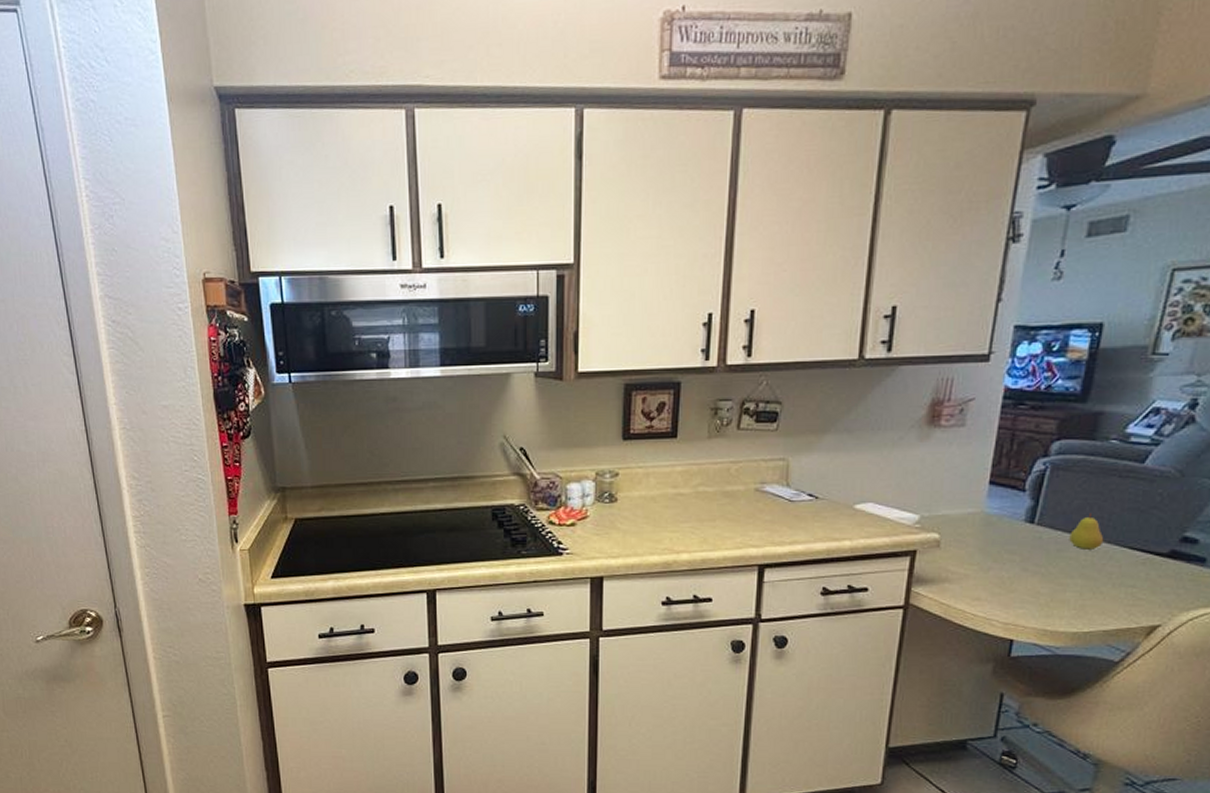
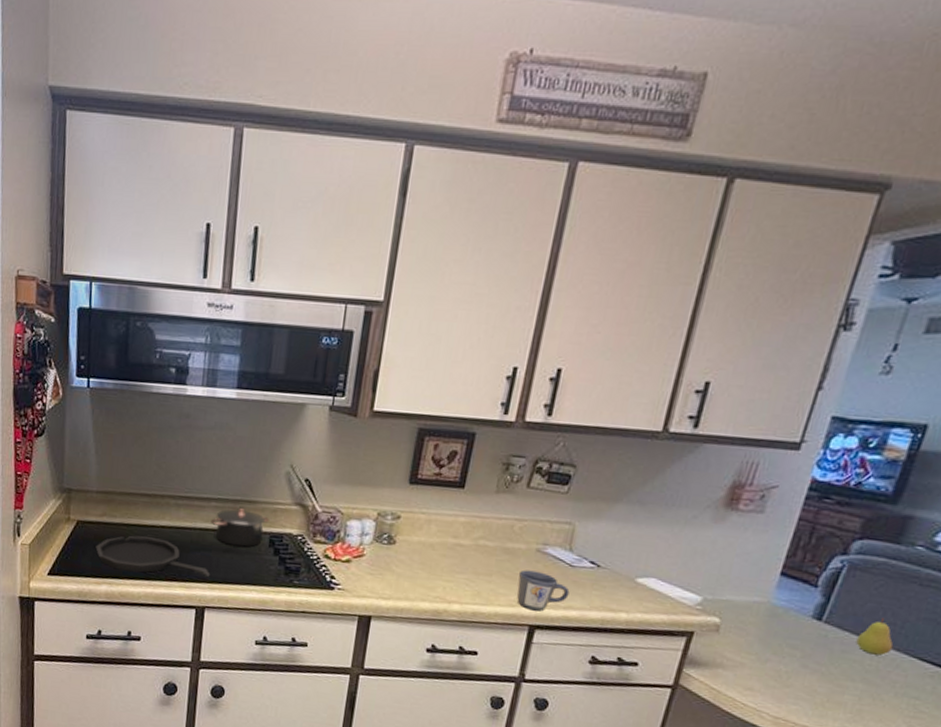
frying pan: none [317,525,437,563] -> present [95,535,211,578]
cooking pot: none [431,484,489,525] -> present [211,507,269,548]
mug: none [741,510,793,550] -> present [516,569,570,612]

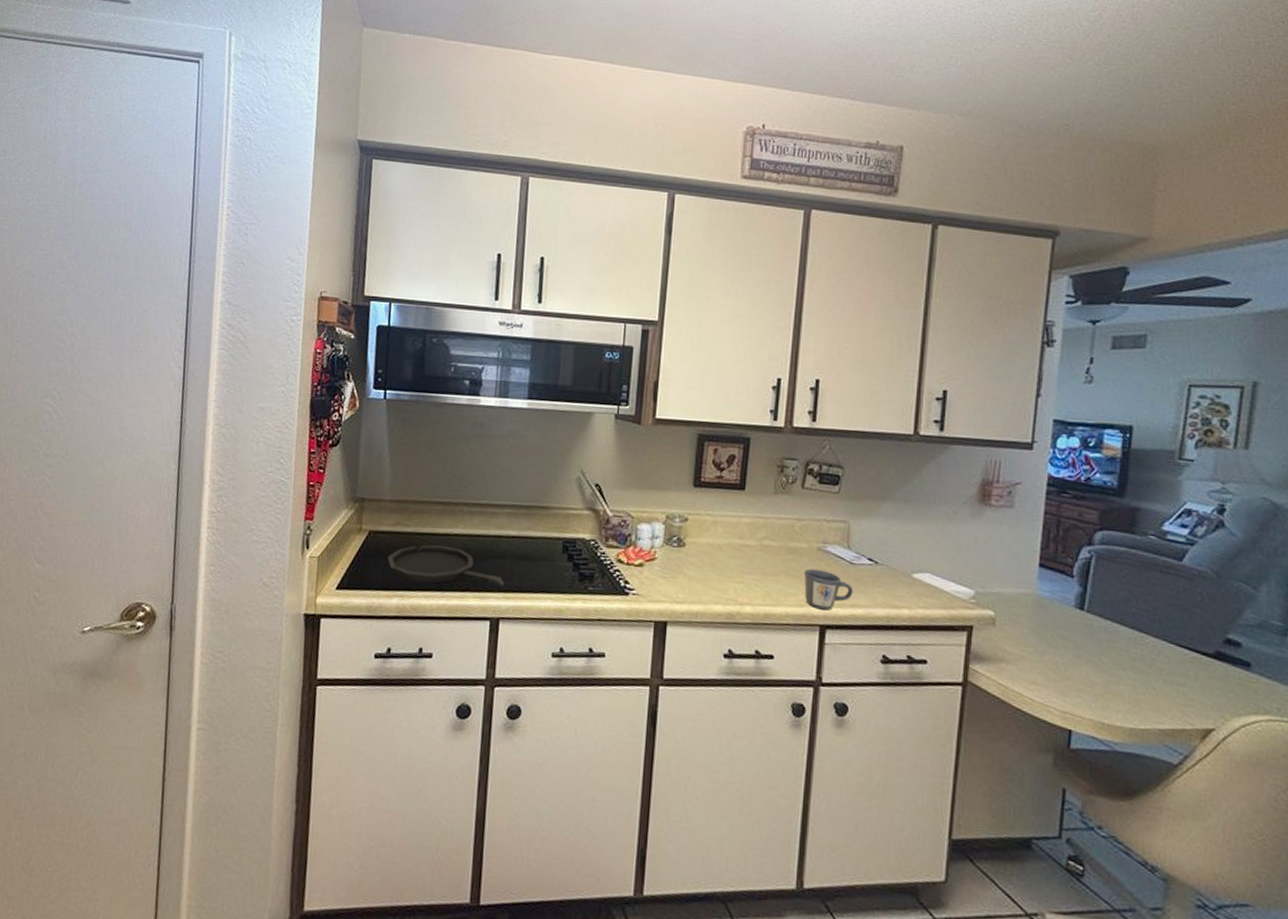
cooking pot: present [211,507,269,548] -> none [504,513,562,554]
fruit: present [855,618,894,656] -> none [1118,605,1152,643]

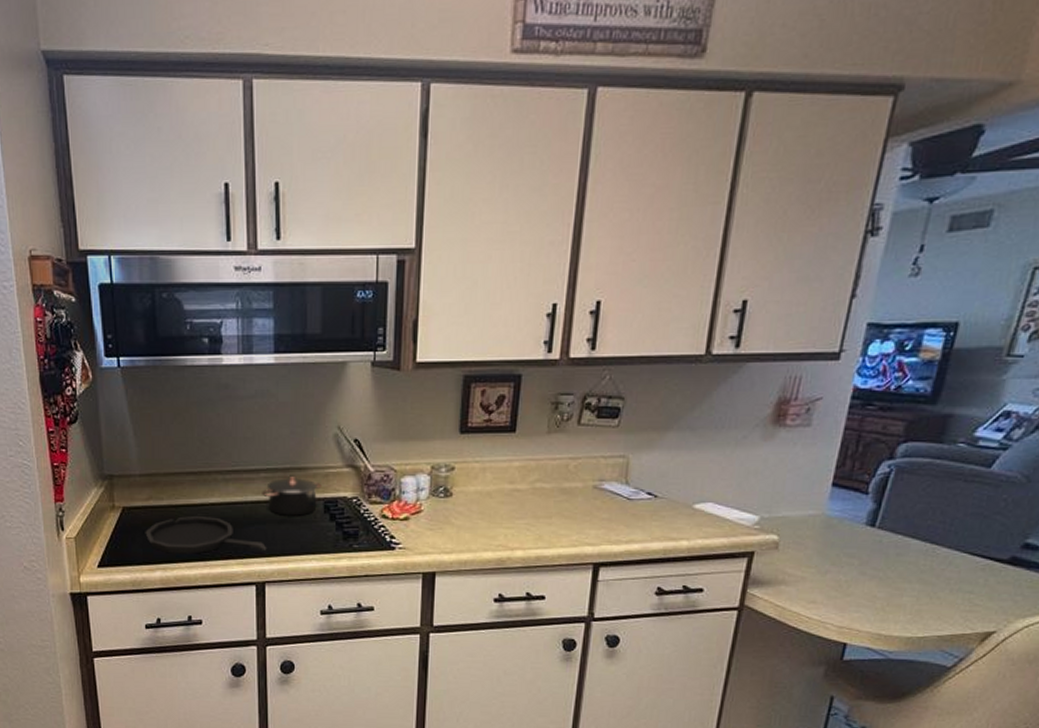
cooking pot: none [504,513,562,554] -> present [262,475,322,517]
mug: present [803,568,853,611] -> none [577,508,630,548]

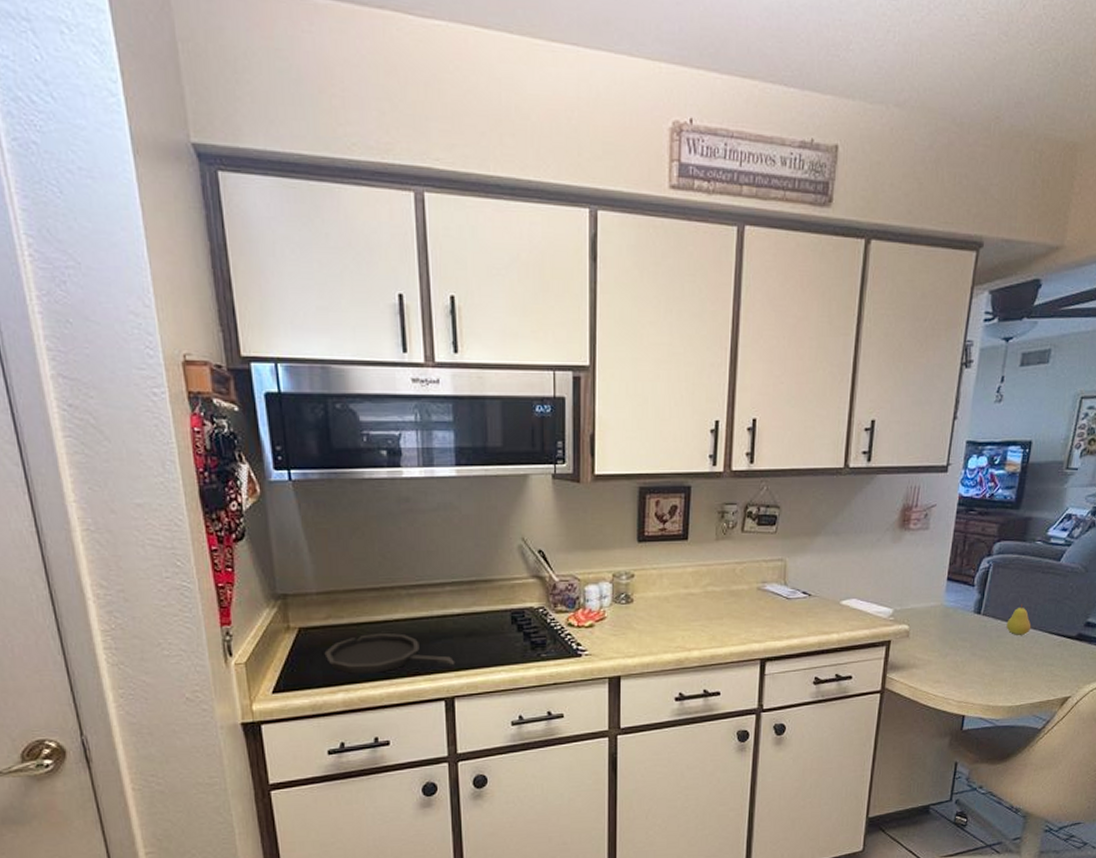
cooking pot: present [262,475,322,517] -> none [448,588,508,630]
fruit: none [909,517,945,554] -> present [1006,604,1032,635]

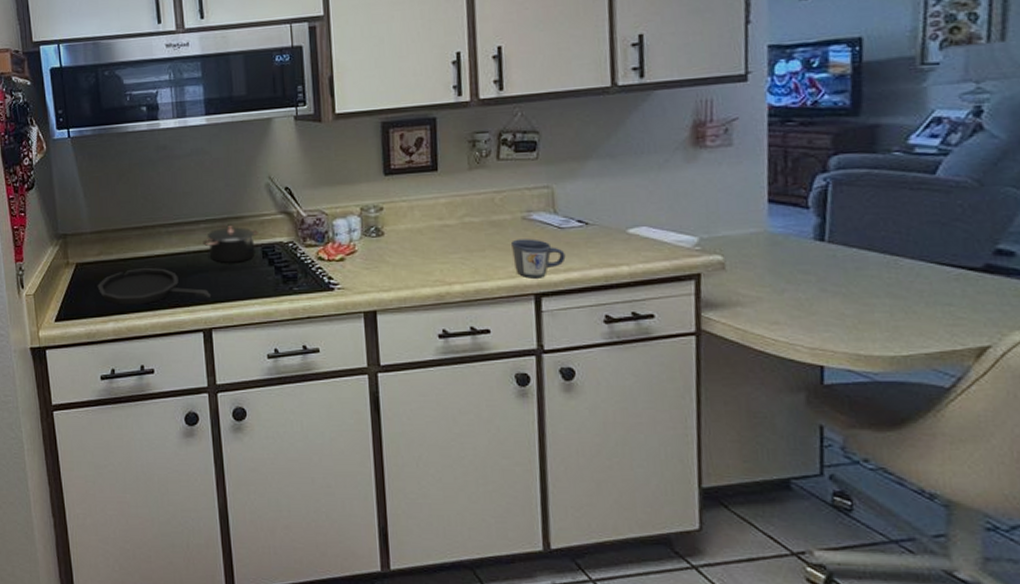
cooking pot: none [448,588,508,630] -> present [203,224,258,264]
mug: none [745,608,790,645] -> present [510,239,566,279]
fruit: present [1006,604,1032,635] -> none [866,228,907,267]

